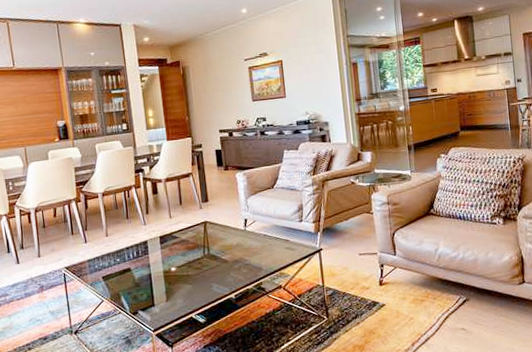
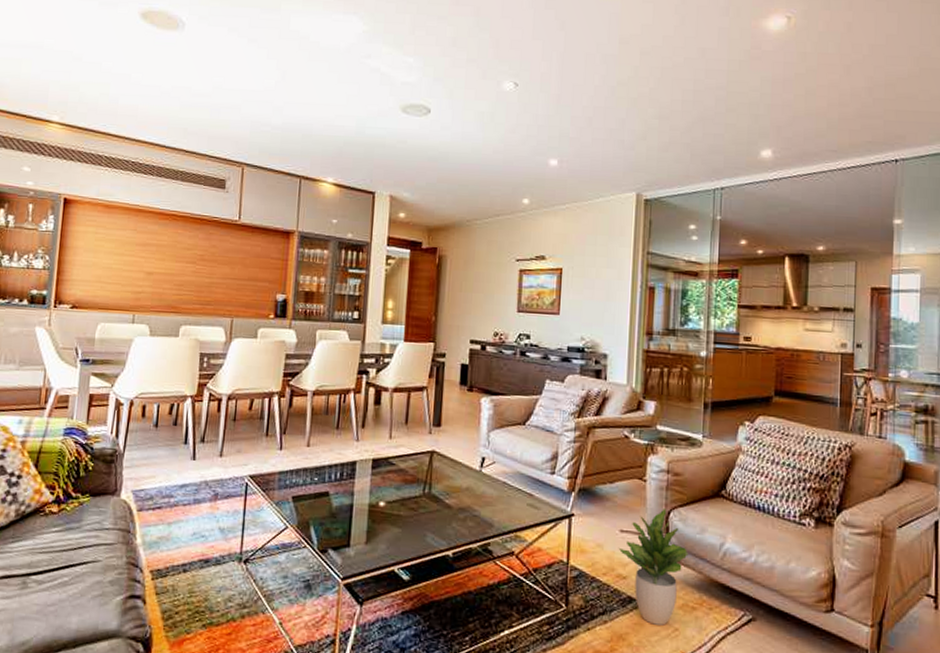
potted plant: none [359,230,413,318] -> present [618,507,689,626]

